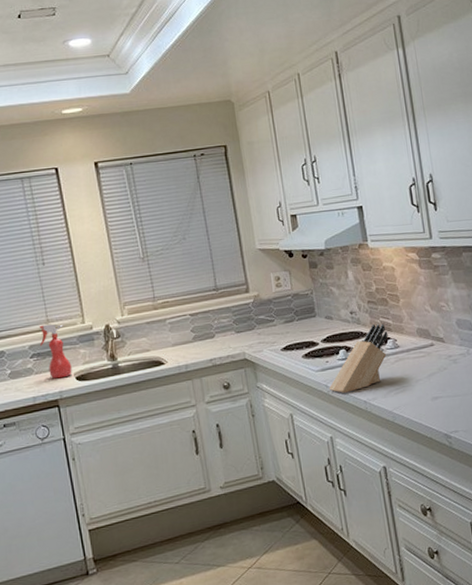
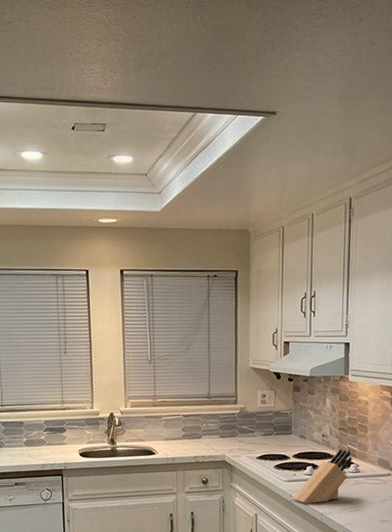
spray bottle: present [39,324,72,379] -> none [54,405,77,452]

